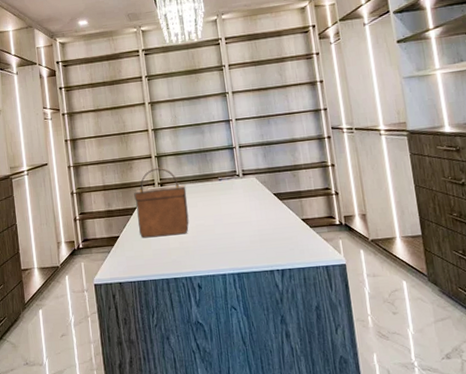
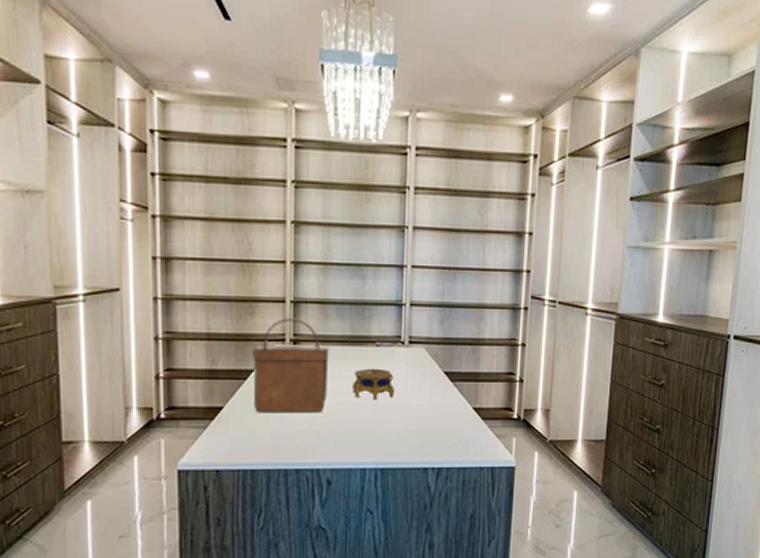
clock: none [205,196,238,221] -> present [351,368,394,401]

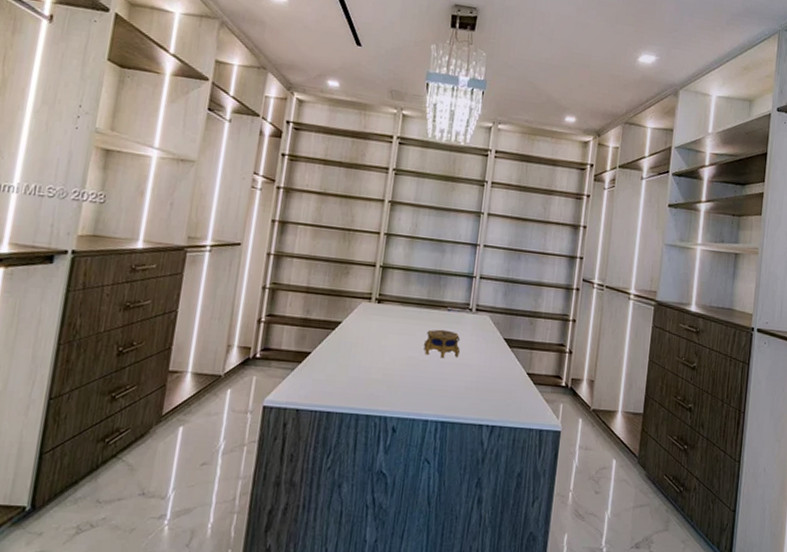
handbag: present [253,317,329,413] -> none [337,279,408,365]

